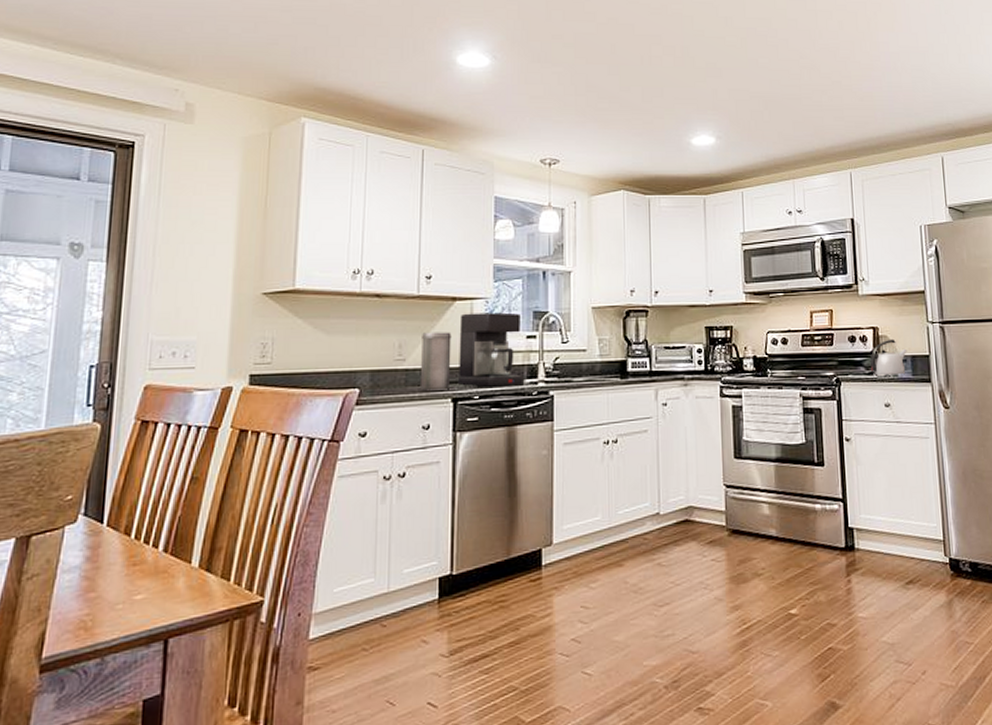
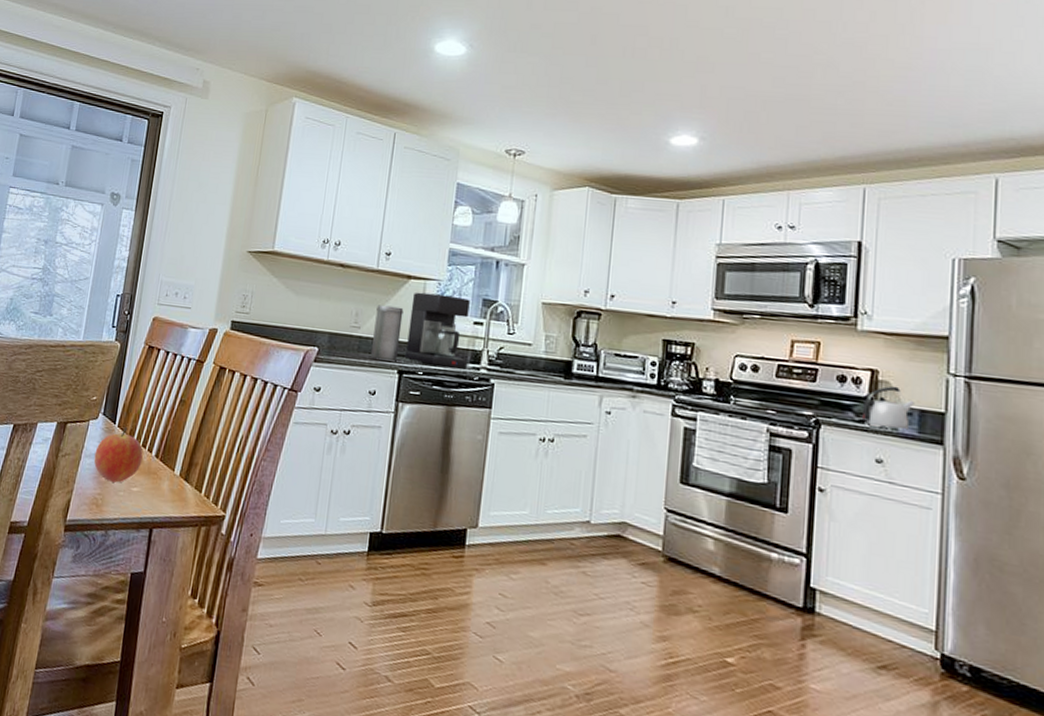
fruit: none [75,525,146,596] -> present [93,427,143,483]

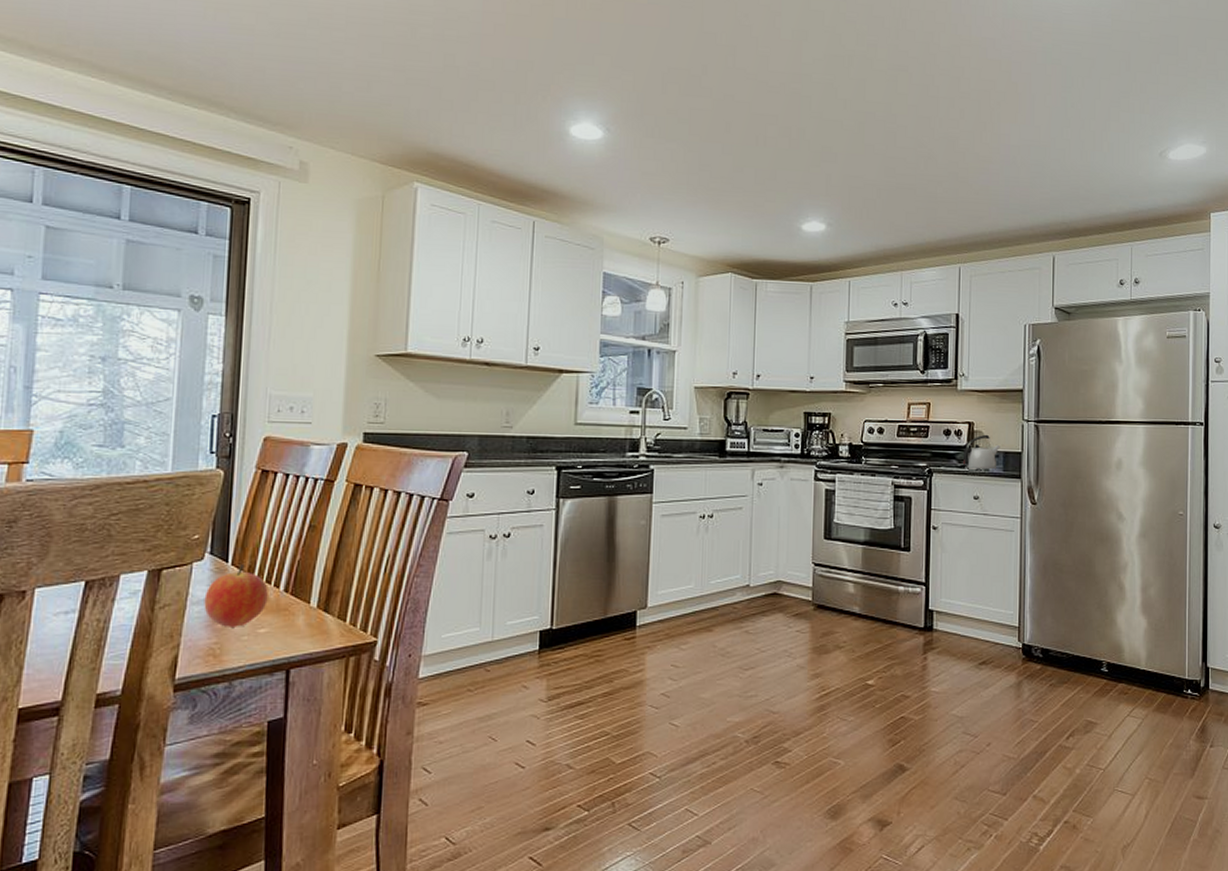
canister: present [370,304,404,362] -> none [525,402,557,458]
coffee maker: present [404,292,470,369] -> none [561,386,626,458]

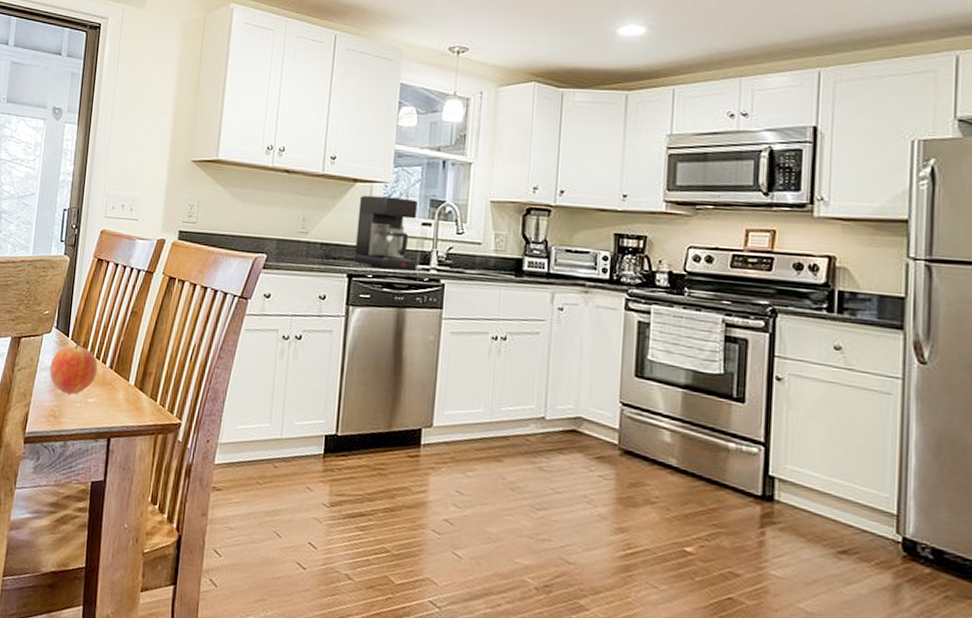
coffee maker: none [561,386,626,458] -> present [353,195,418,271]
kettle: present [962,434,1000,471] -> none [819,272,874,317]

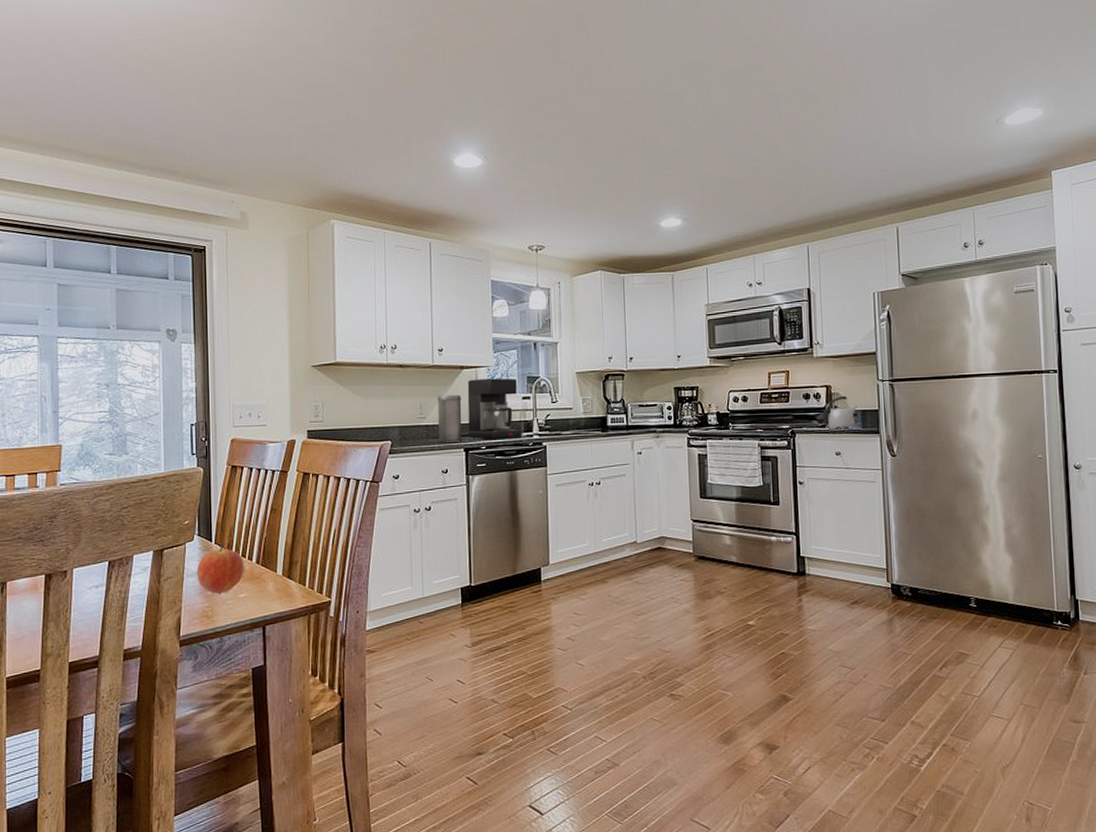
canister: none [318,209,351,266] -> present [438,394,463,443]
kettle: none [819,272,874,317] -> present [822,395,858,429]

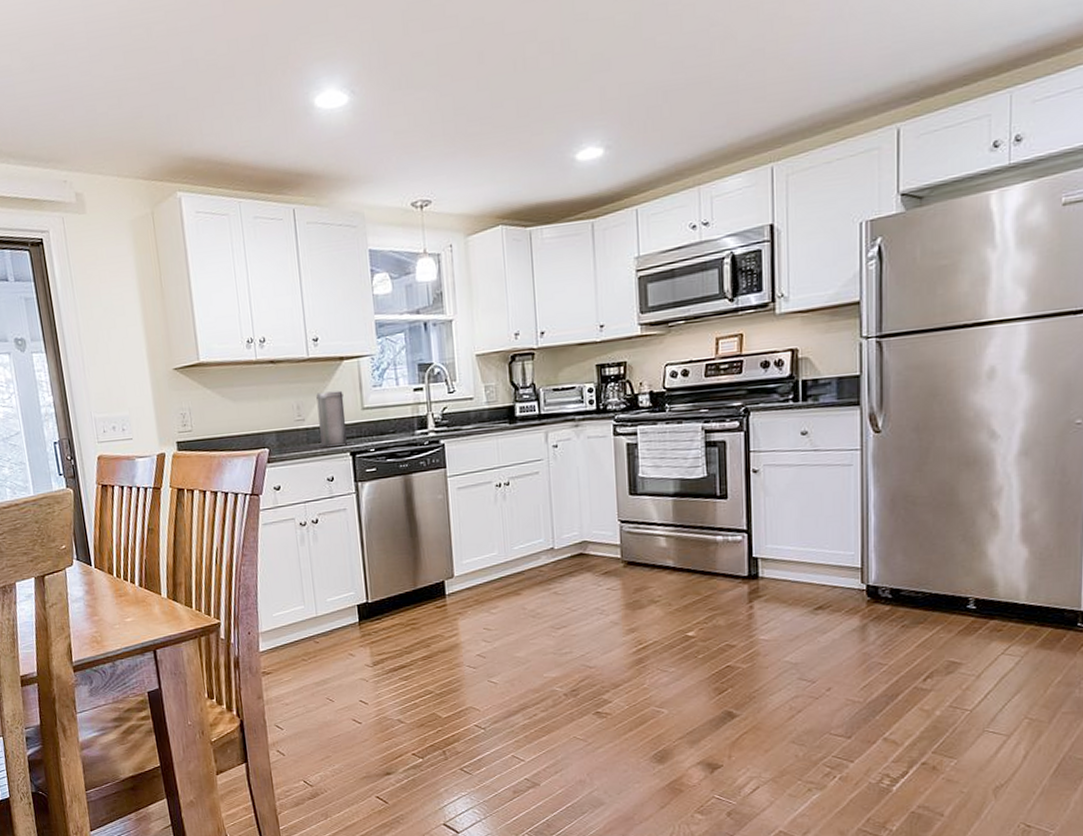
fruit: present [196,543,244,594] -> none [80,566,128,619]
coffee maker: present [467,378,521,439] -> none [349,367,415,441]
kettle: present [822,395,858,429] -> none [785,360,832,404]

